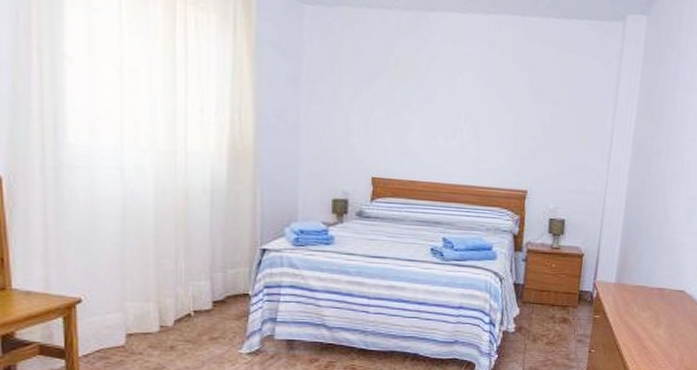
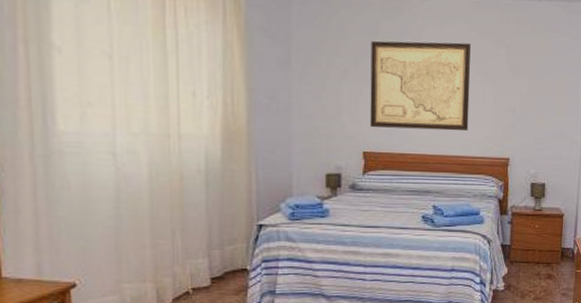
wall art: none [379,59,491,160] -> present [369,40,471,131]

